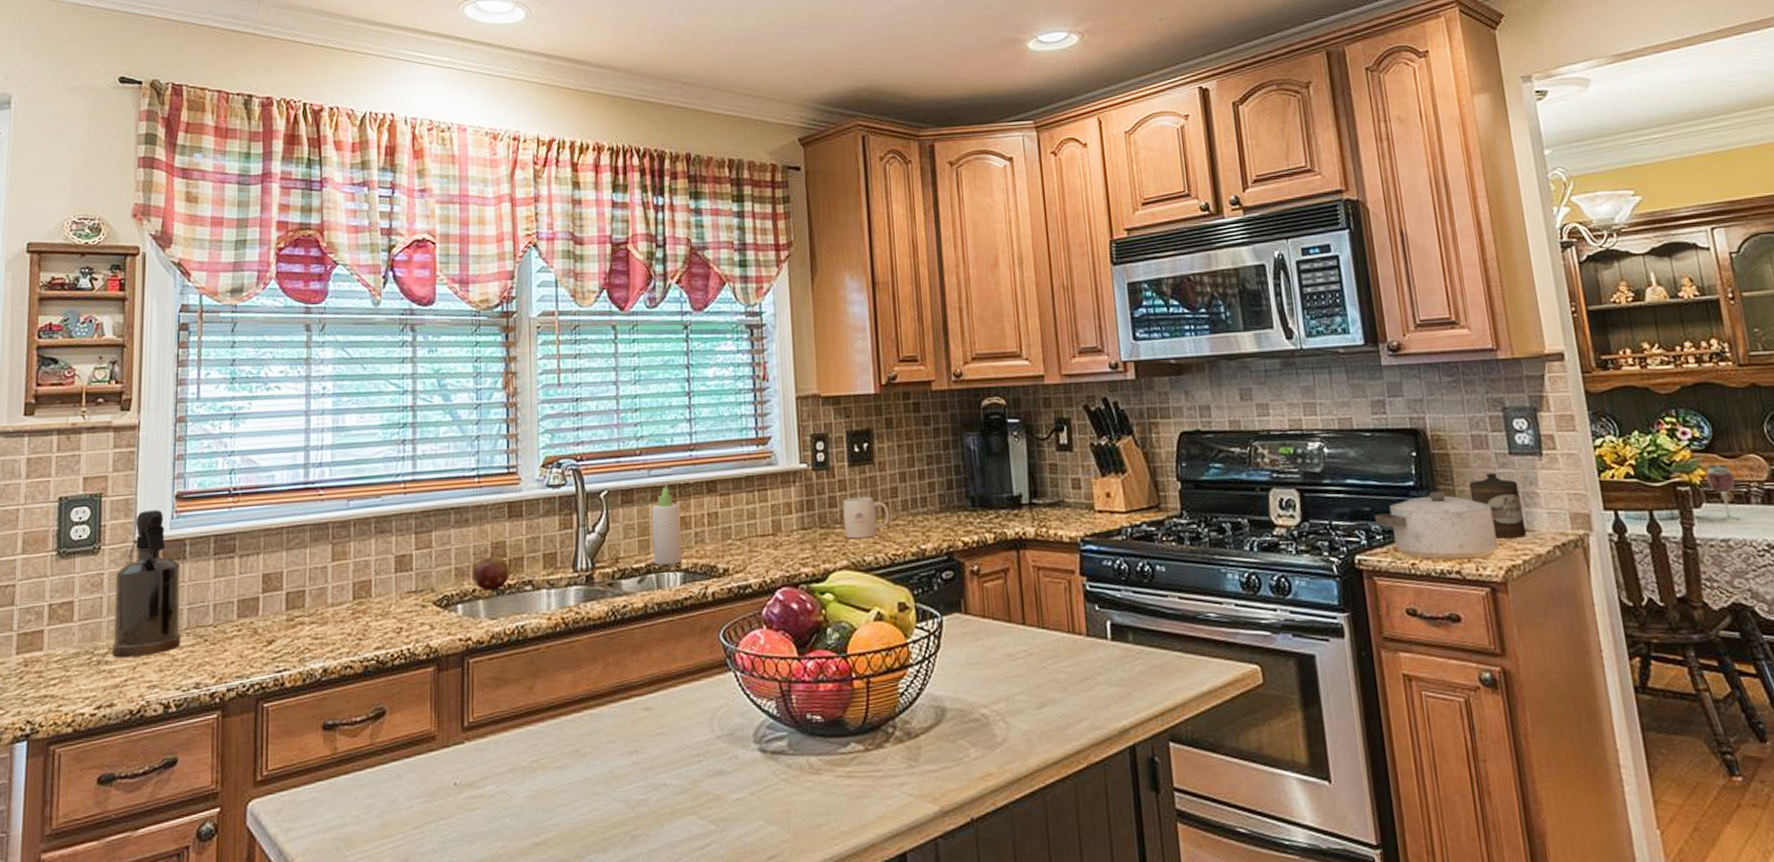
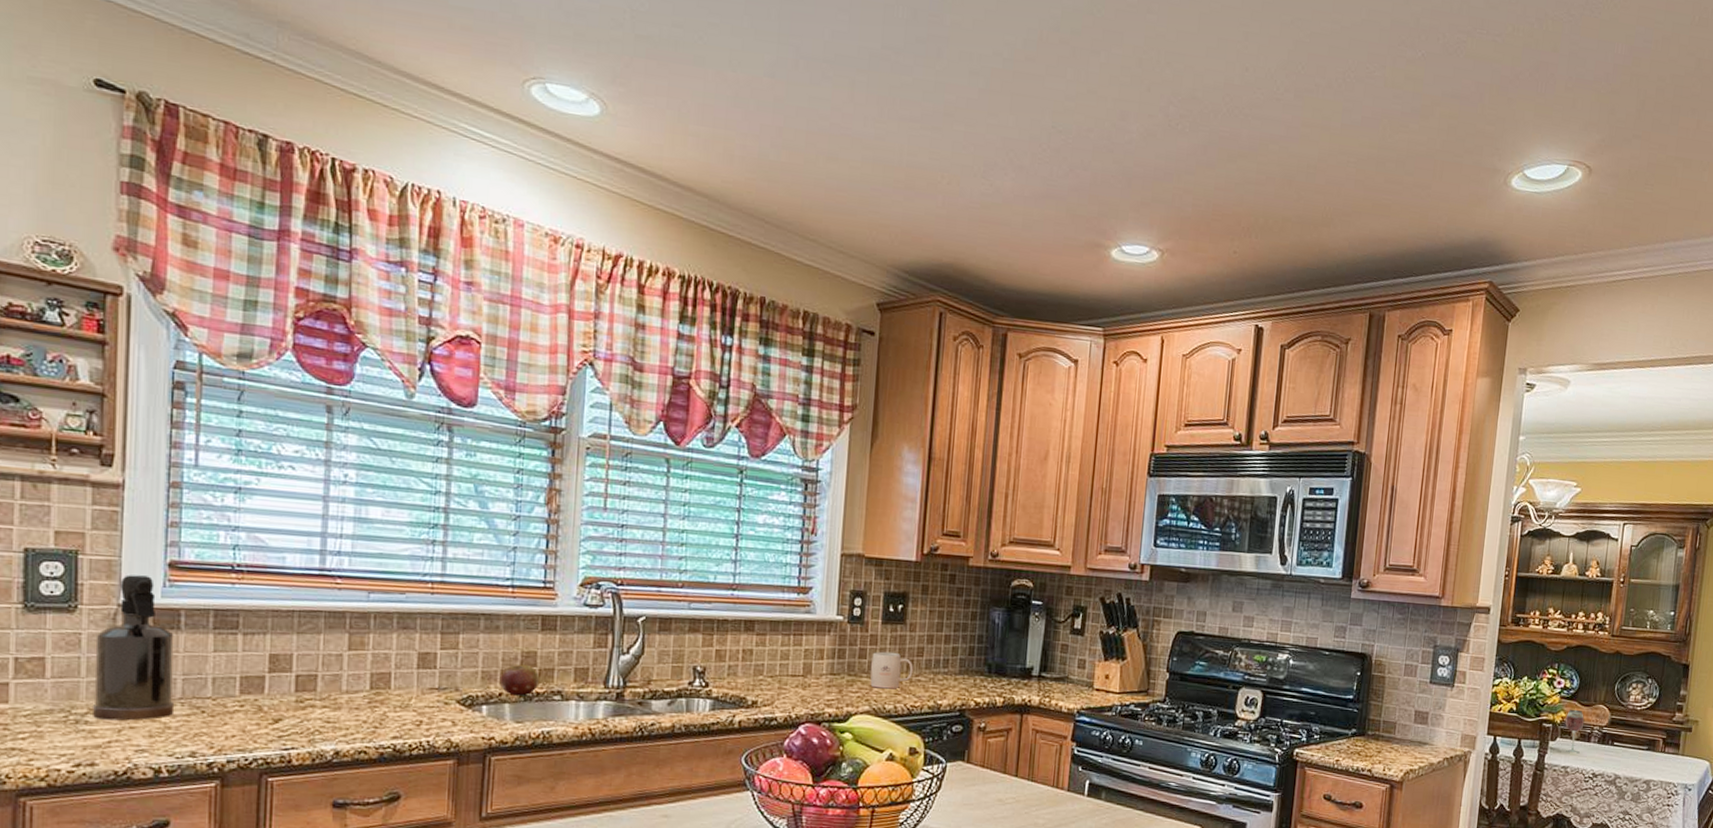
bottle: present [651,481,683,566] -> none [686,615,716,692]
cooking pot: present [1375,490,1509,560] -> none [1316,705,1418,762]
canister: present [1468,472,1527,539] -> none [1393,695,1430,749]

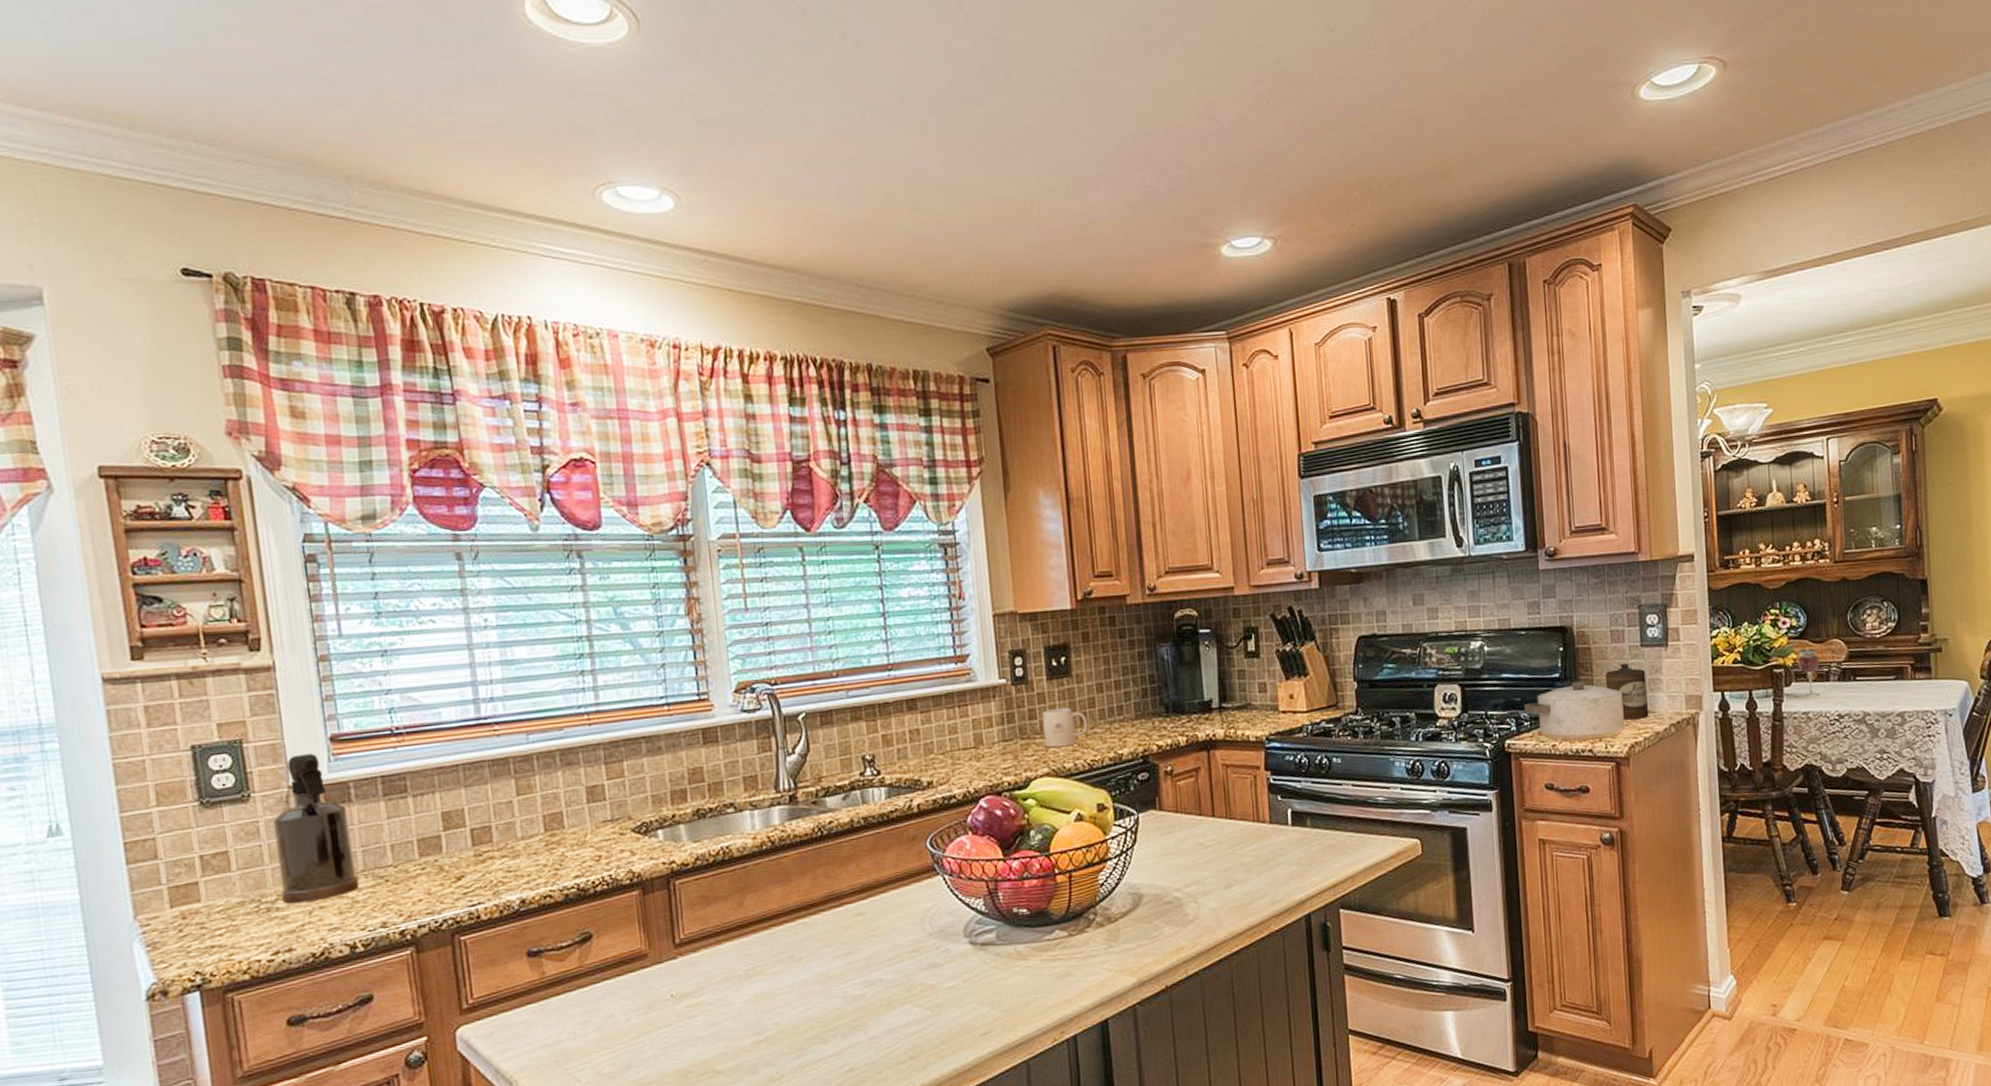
fruit: present [499,664,540,696] -> none [670,781,711,815]
cooking pot: none [1316,705,1418,762] -> present [1524,680,1636,741]
canister: none [1393,695,1430,749] -> present [1605,663,1649,720]

